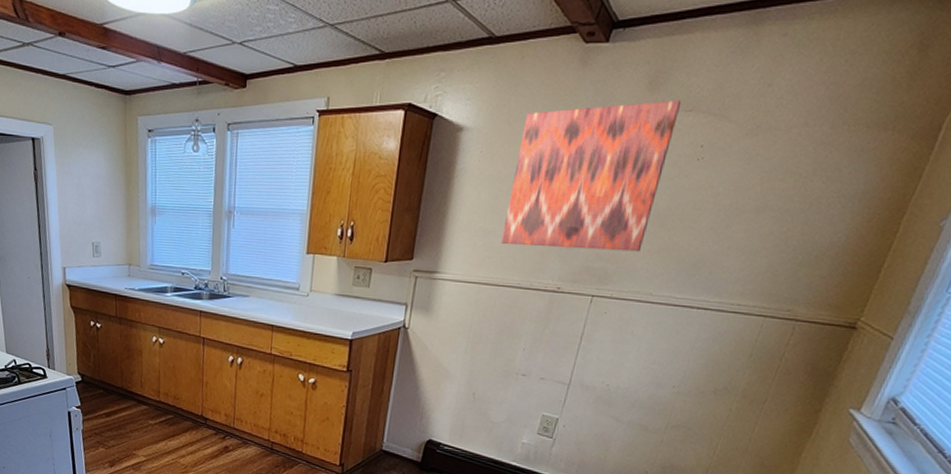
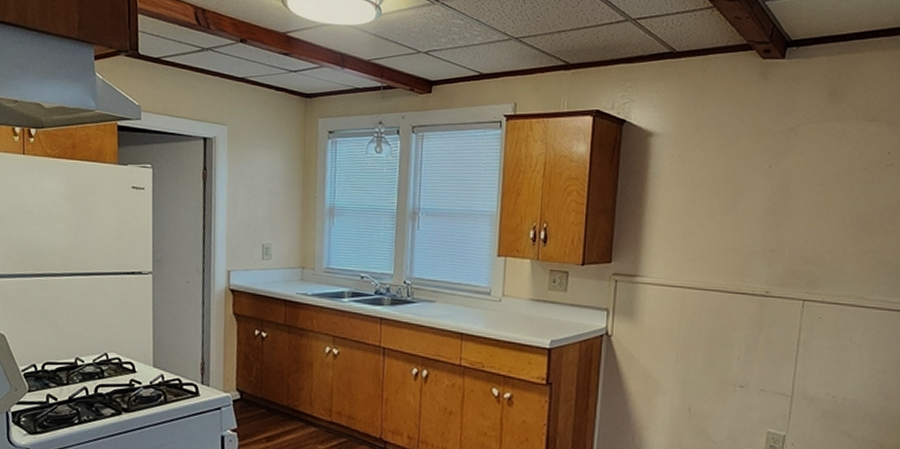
wall art: present [501,100,682,252] -> none [702,111,863,255]

